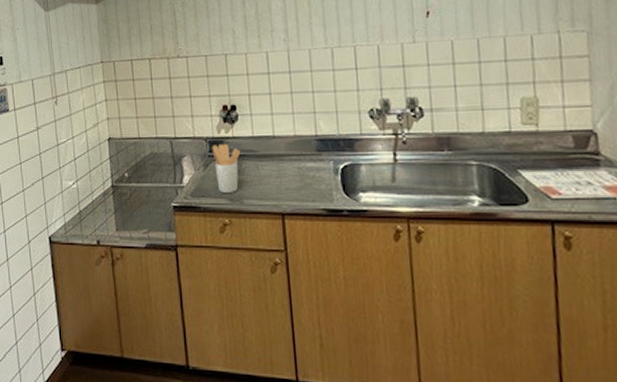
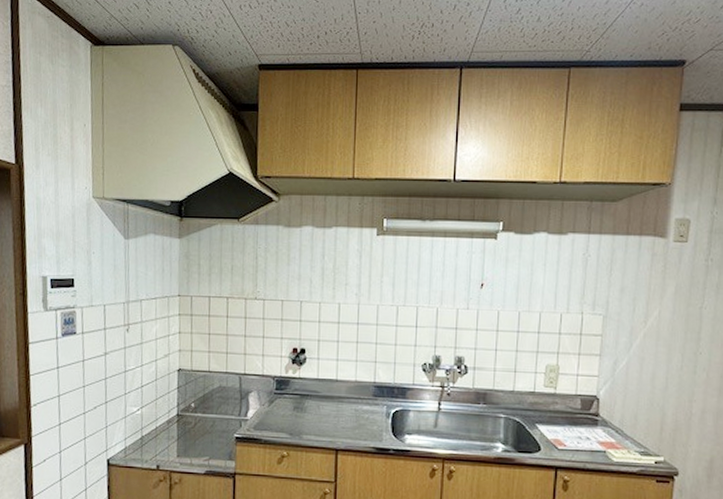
utensil holder: present [212,143,241,194] -> none [278,382,305,429]

